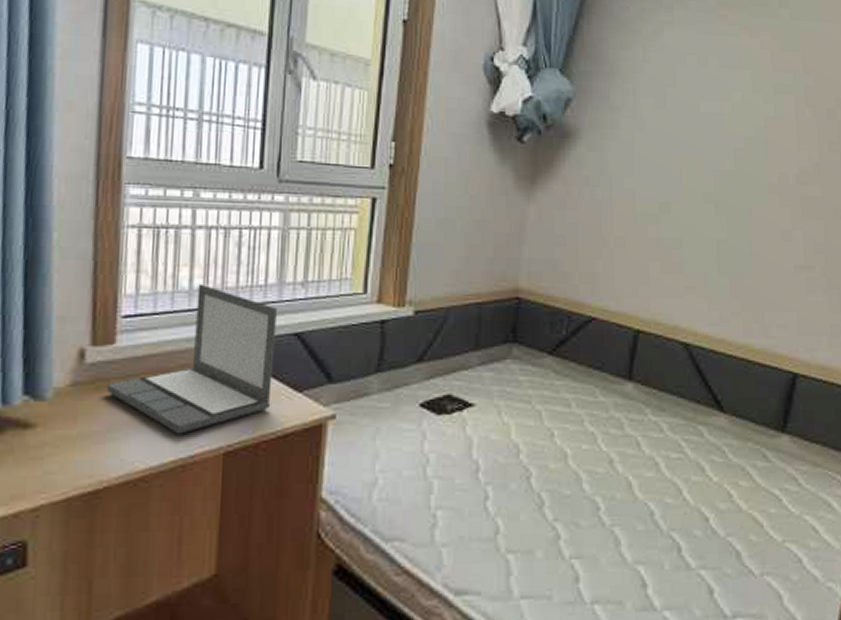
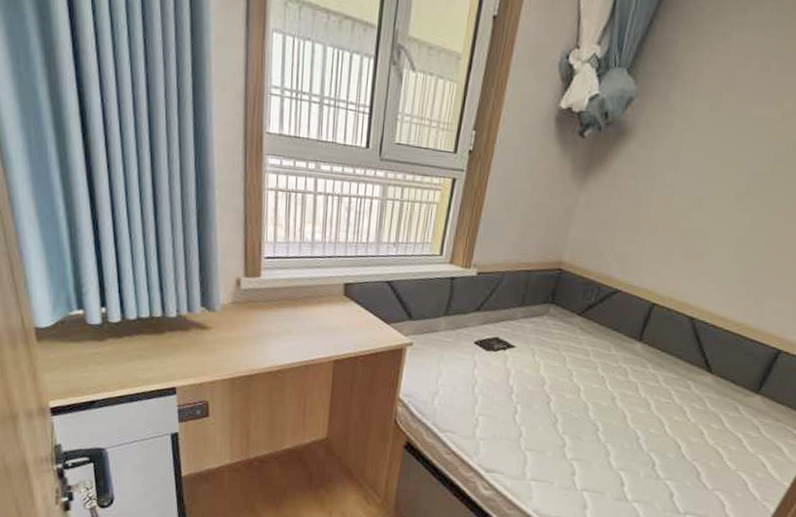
laptop: present [106,283,278,435] -> none [255,237,376,345]

